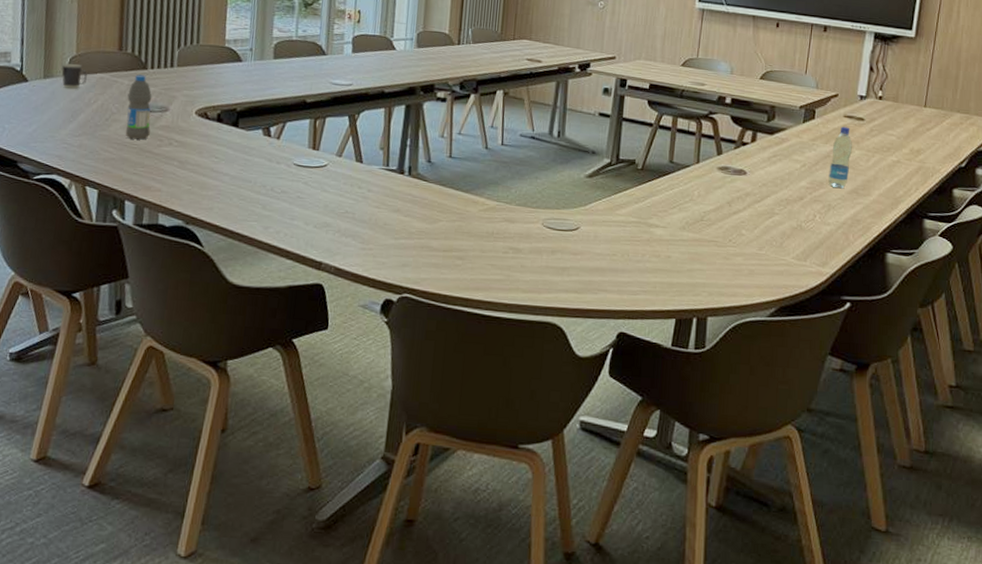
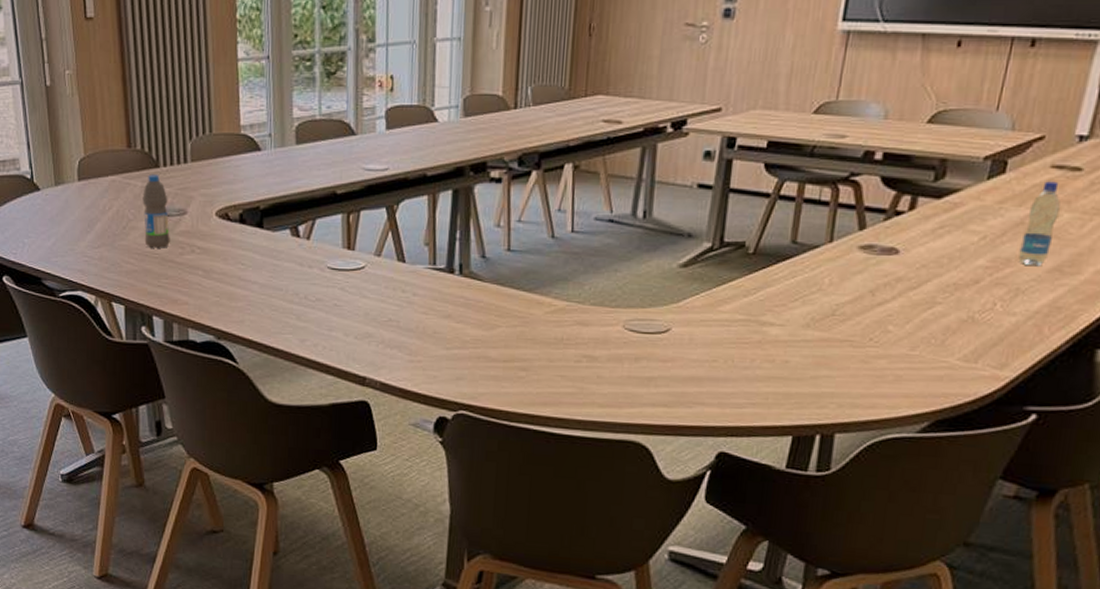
mug: present [61,63,87,89] -> none [72,166,98,195]

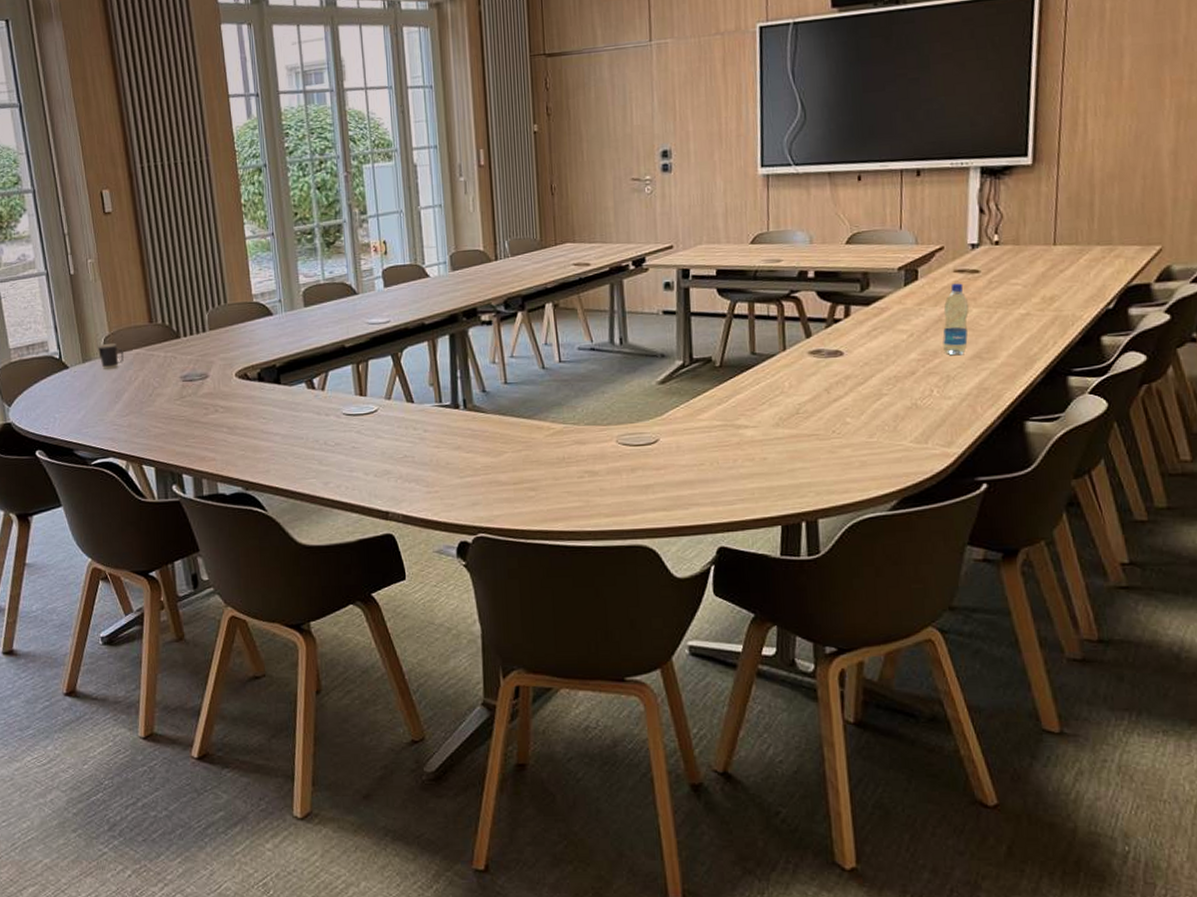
mug: none [72,166,98,195] -> present [98,342,124,369]
water bottle: present [142,174,171,248] -> none [166,344,196,411]

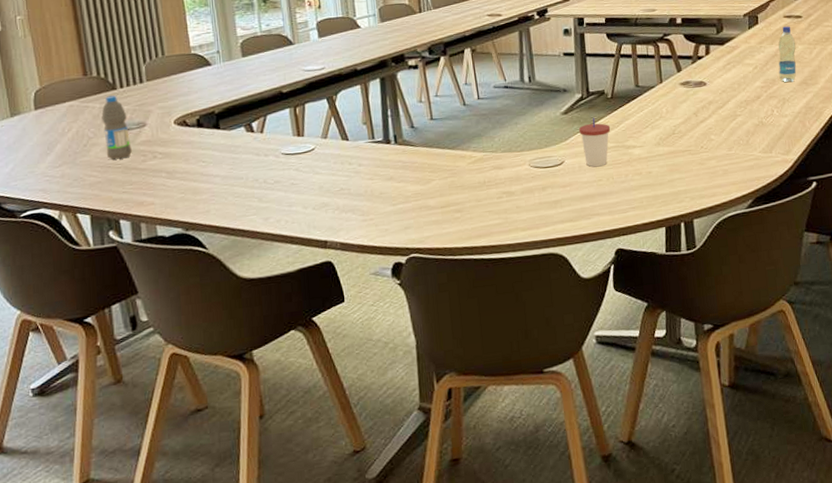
mug: present [98,342,124,369] -> none [28,96,56,122]
water bottle: none [166,344,196,411] -> present [101,95,133,160]
cup: none [679,389,718,449] -> present [579,117,611,168]

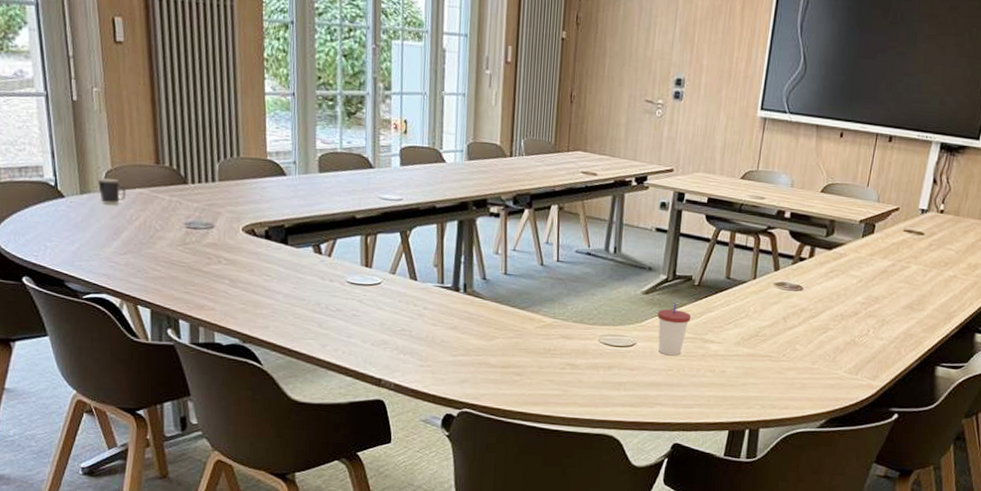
mug: none [28,96,56,122] -> present [98,177,126,205]
water bottle: present [101,95,133,160] -> none [170,189,198,258]
bottle: present [778,26,797,83] -> none [884,241,910,304]

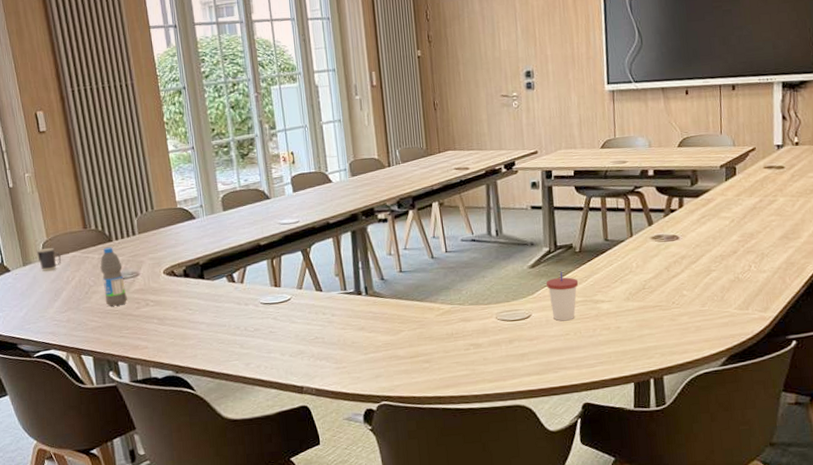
water bottle: none [170,189,198,258] -> present [100,247,128,306]

